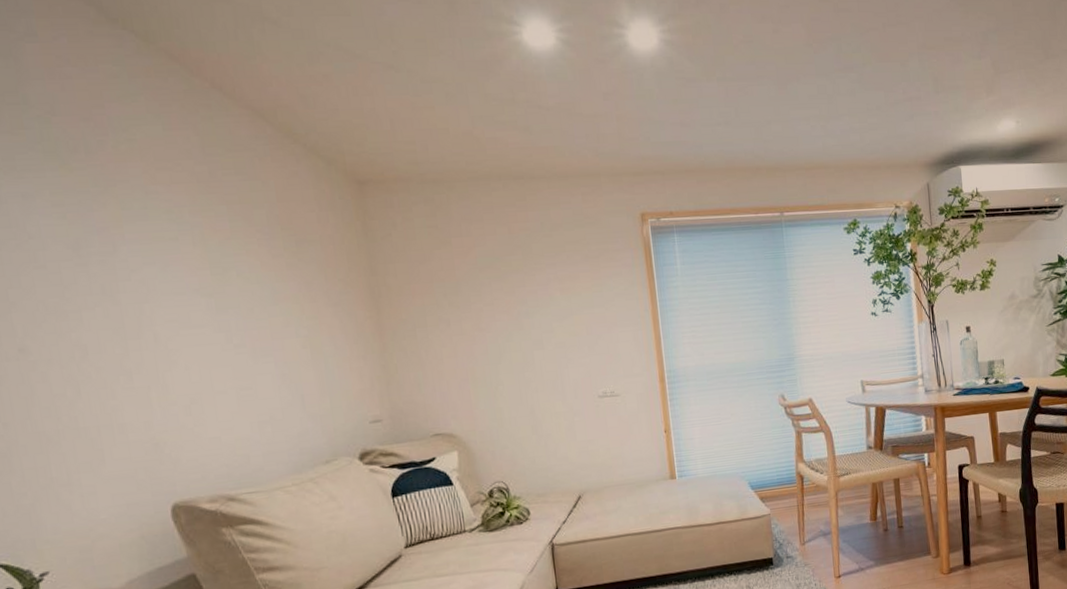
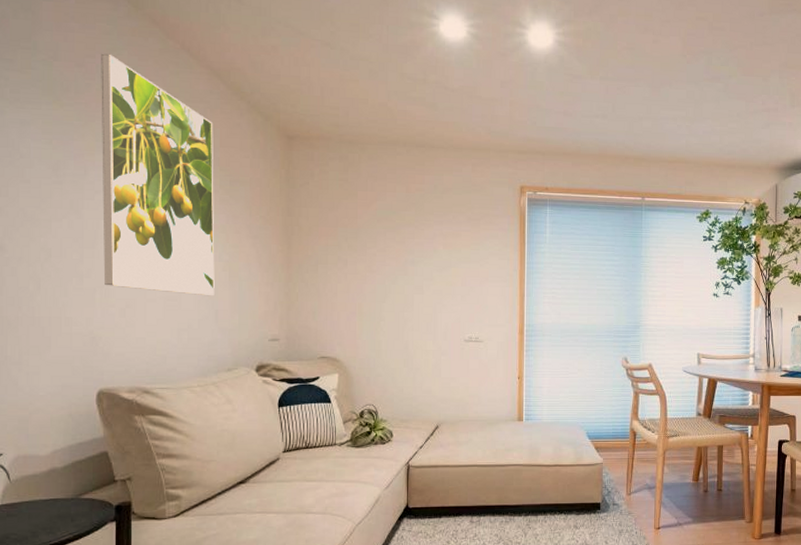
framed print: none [111,101,297,382] -> present [101,53,215,295]

